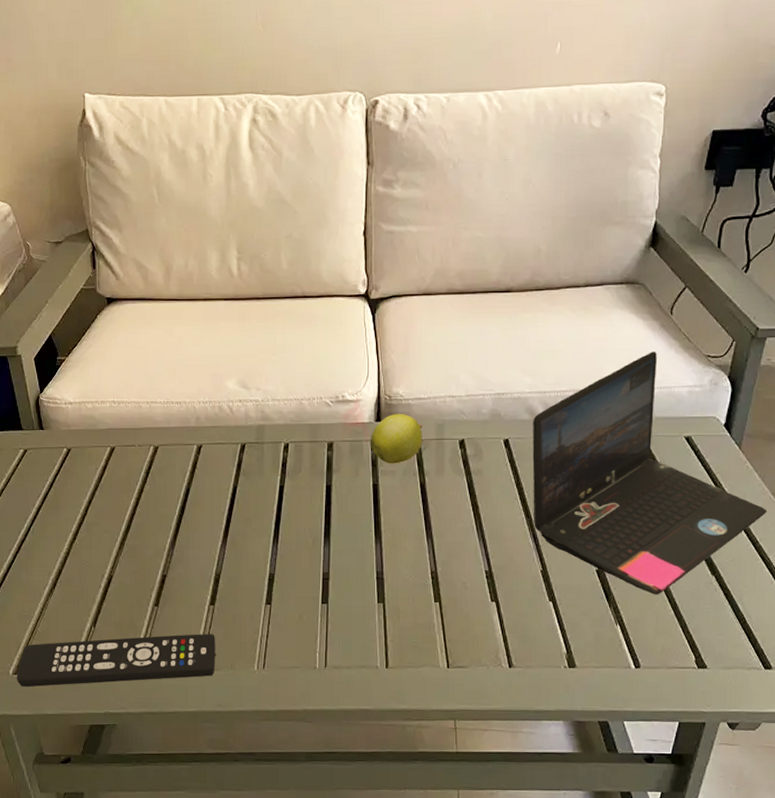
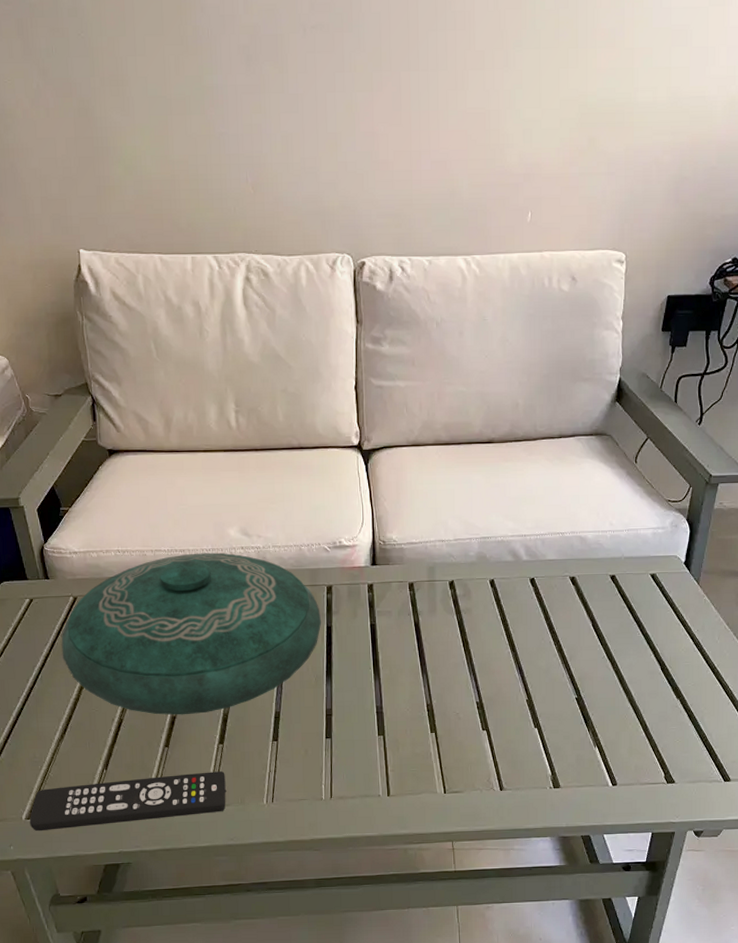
decorative bowl: none [54,405,321,574] -> present [61,552,322,715]
apple: present [370,413,422,464] -> none [366,557,415,605]
laptop: present [532,351,767,595] -> none [516,497,723,719]

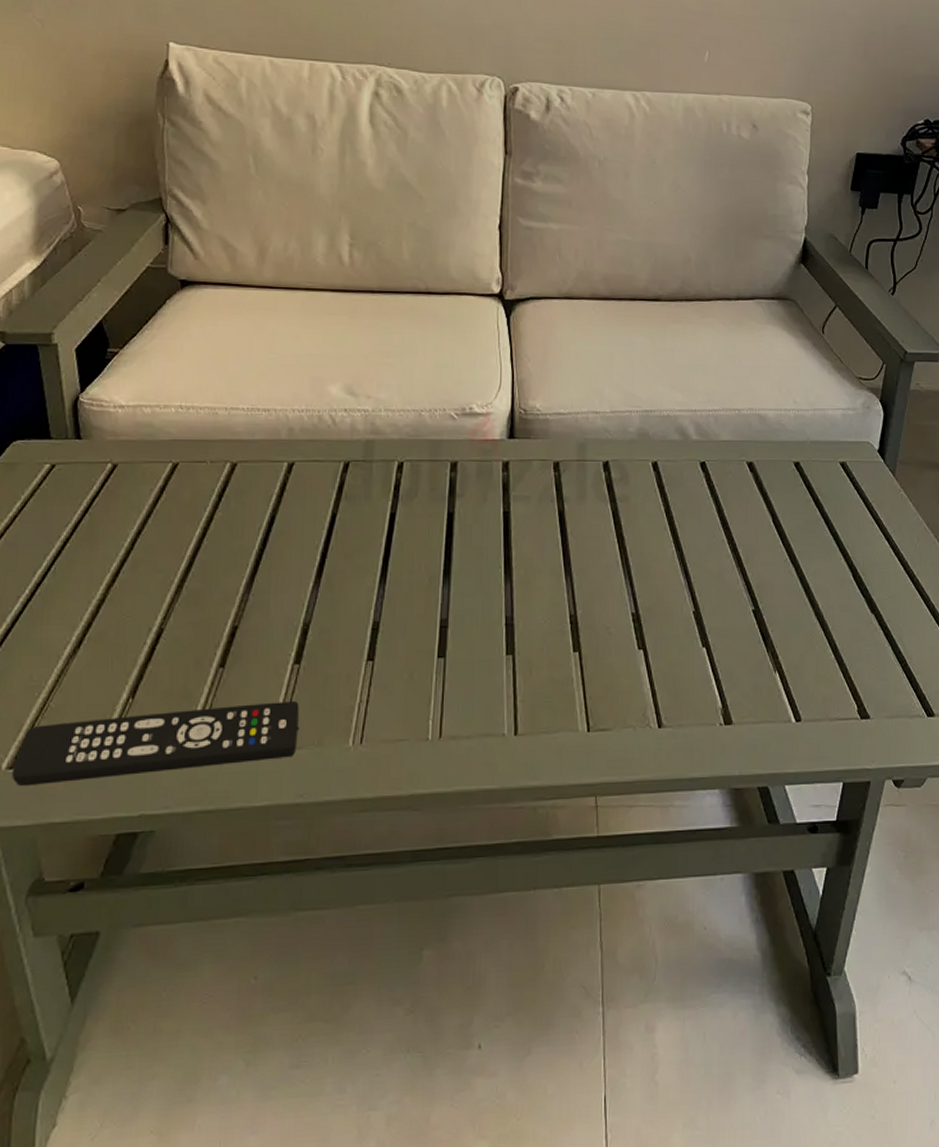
decorative bowl: present [61,552,322,715] -> none [87,414,442,625]

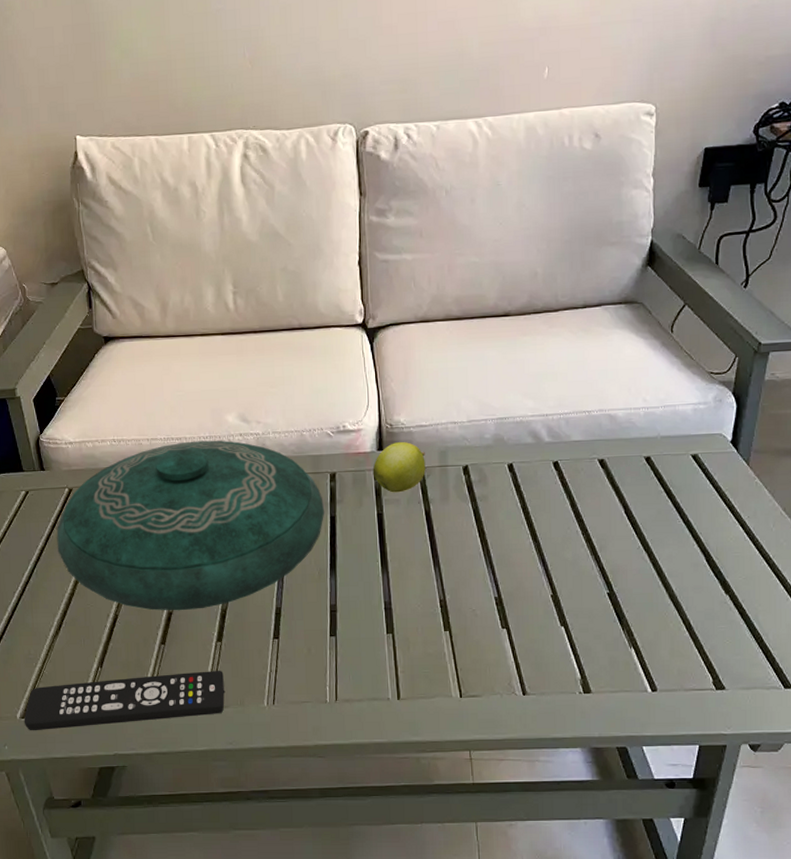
decorative bowl: none [87,414,442,625] -> present [56,440,325,611]
apple: none [501,429,562,488] -> present [372,441,426,493]

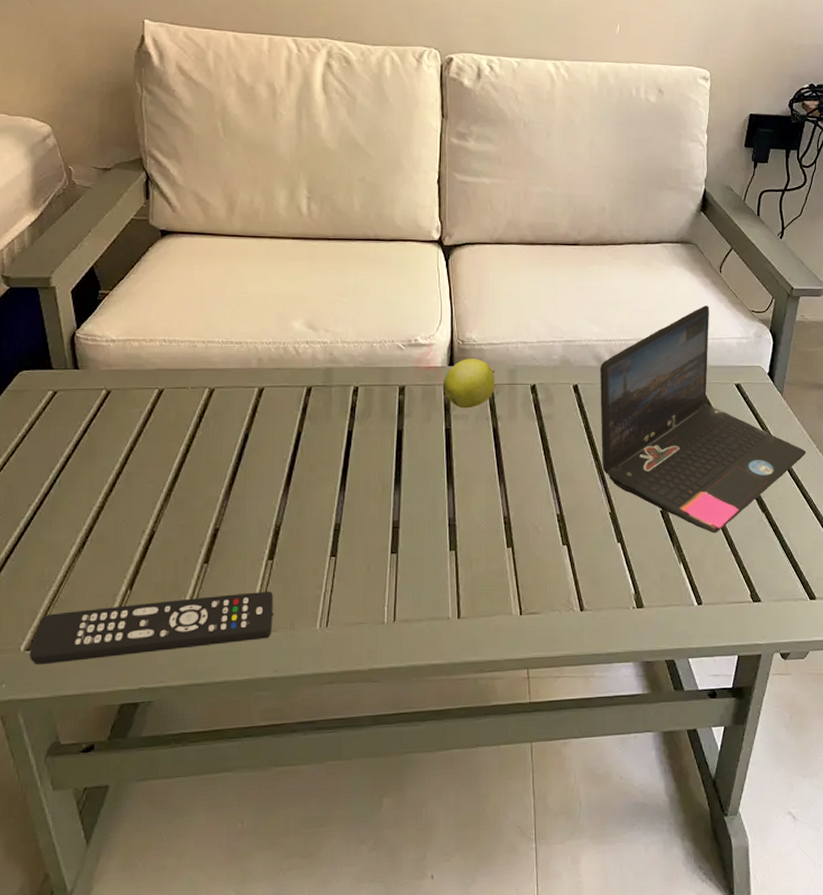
decorative bowl: present [56,440,325,611] -> none [87,346,392,527]
laptop: none [537,370,779,616] -> present [600,305,807,533]

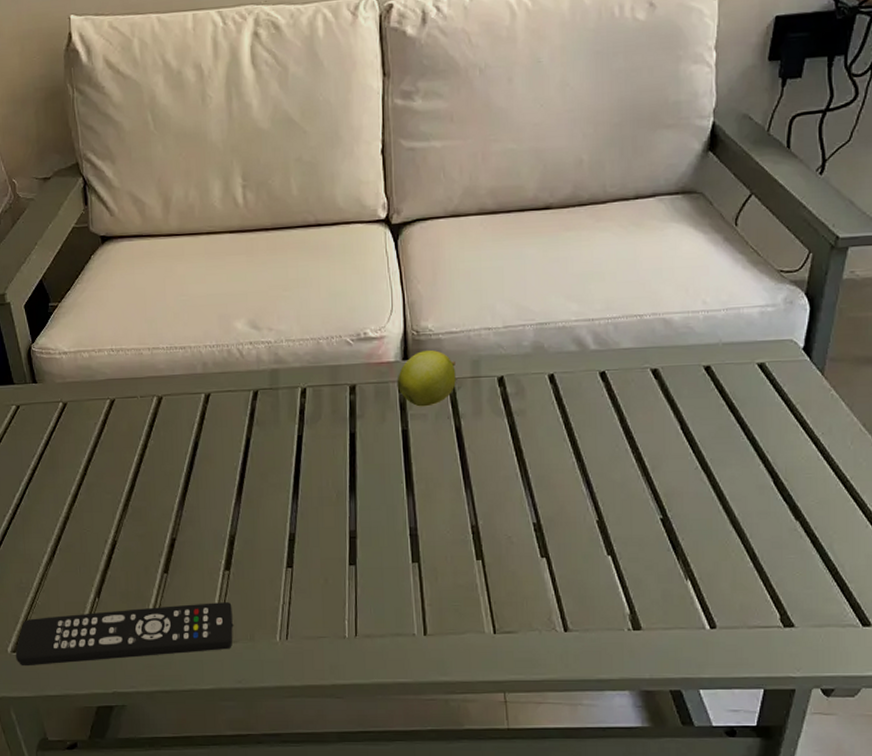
laptop: present [600,305,807,533] -> none [581,268,858,545]

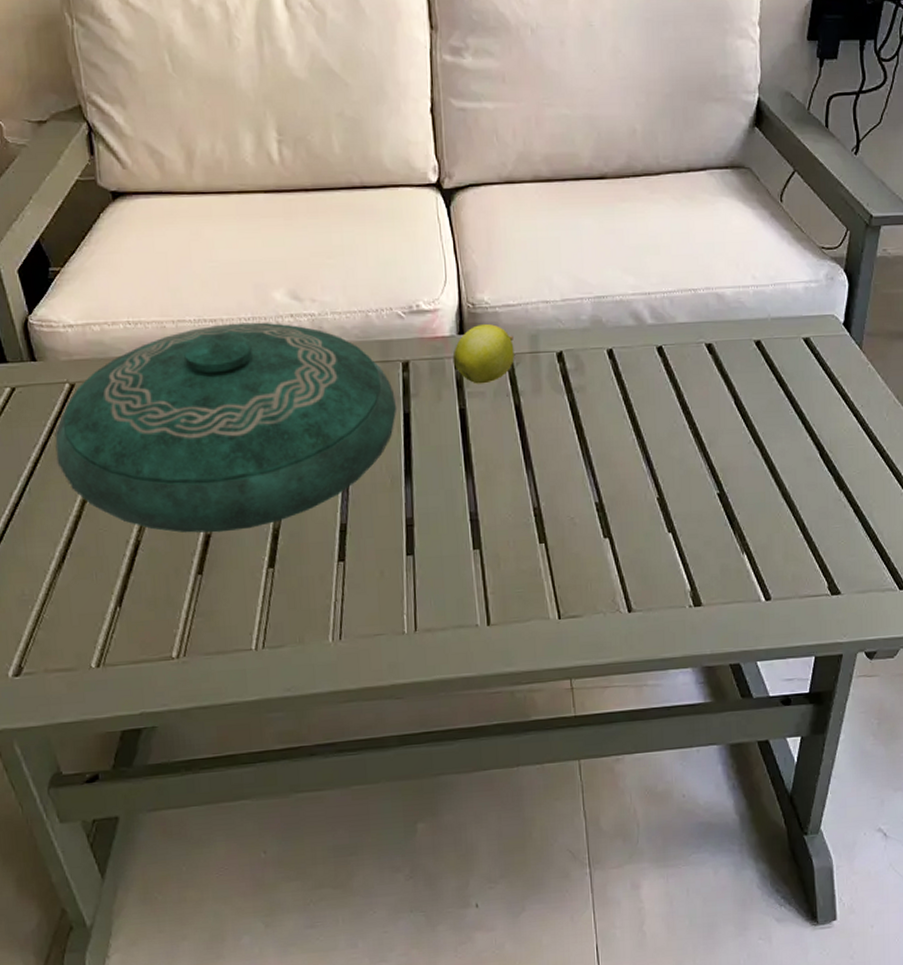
remote control: present [15,602,234,667] -> none [18,603,281,692]
decorative bowl: none [50,349,344,537] -> present [55,322,397,533]

